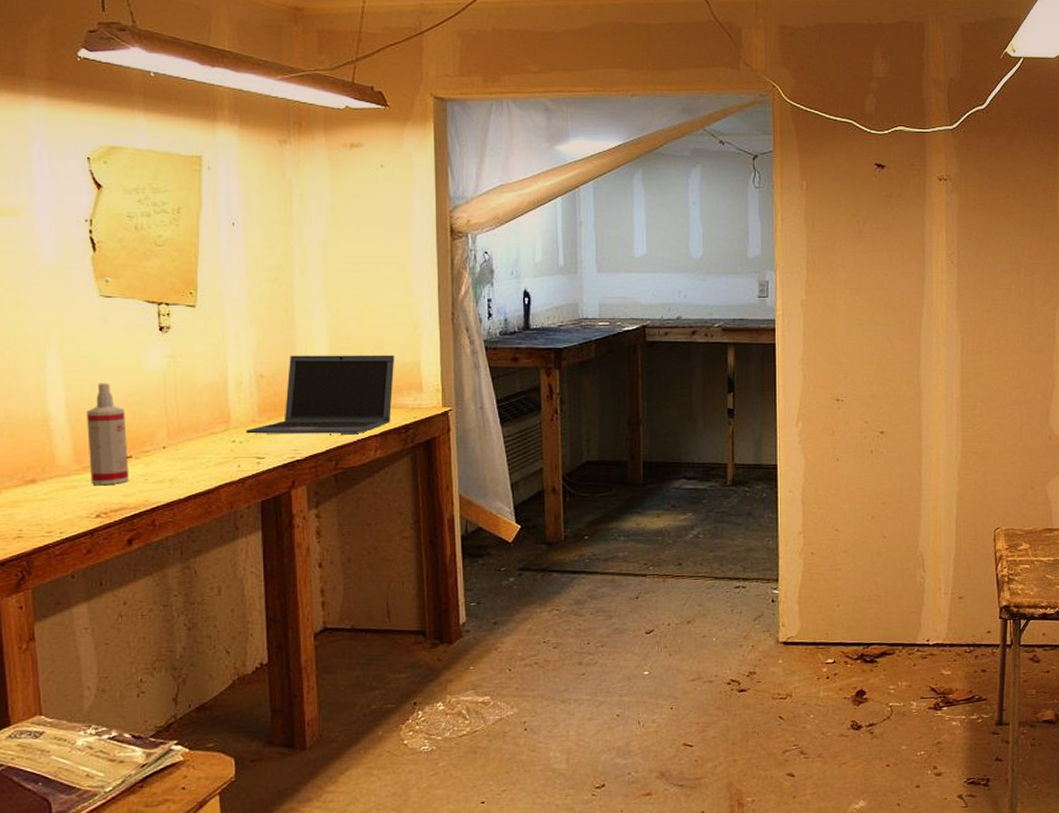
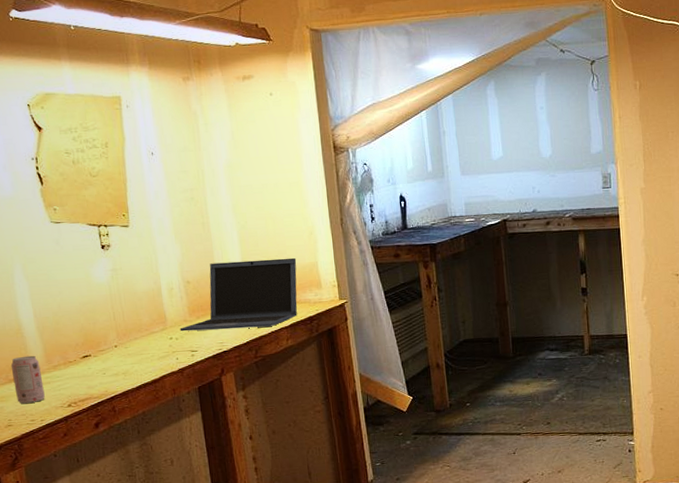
beverage can: none [29,453,68,511] -> present [10,355,45,404]
spray bottle: present [86,383,129,485] -> none [50,295,91,380]

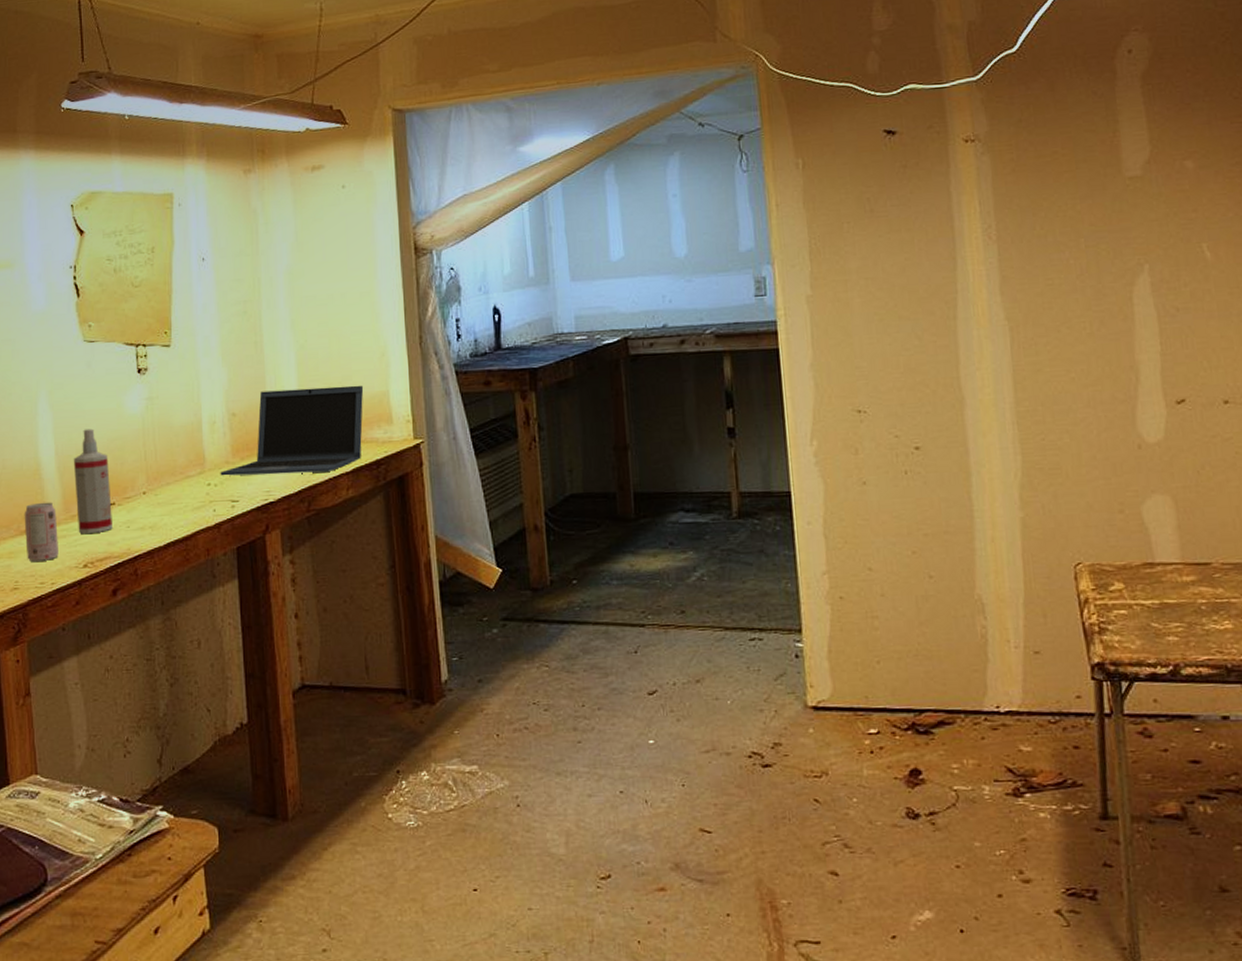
spray bottle: none [50,295,91,380] -> present [73,429,112,534]

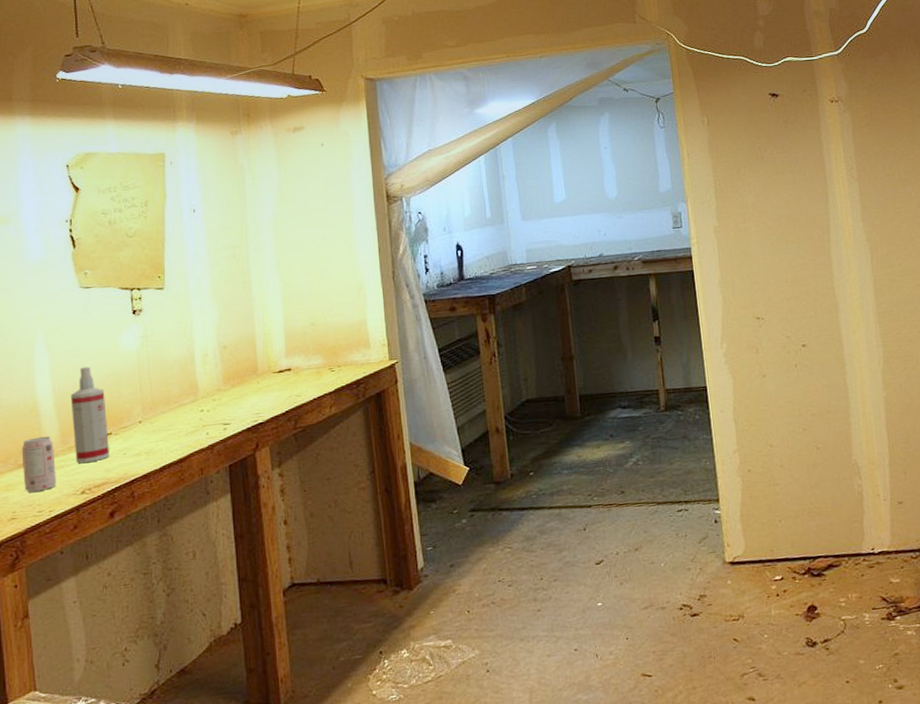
laptop: present [220,385,364,476] -> none [212,315,344,403]

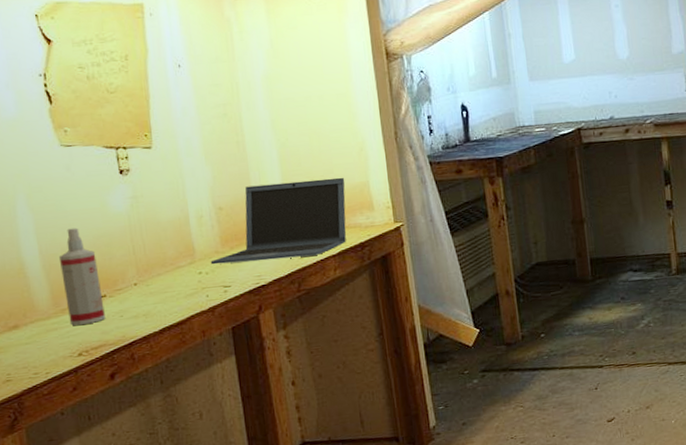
beverage can: present [21,436,56,492] -> none [10,298,51,355]
laptop: none [212,315,344,403] -> present [210,177,346,265]

